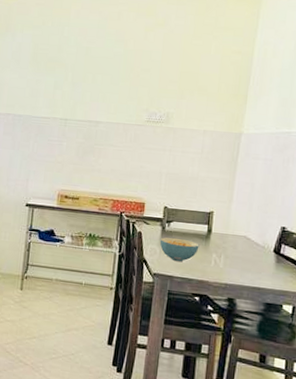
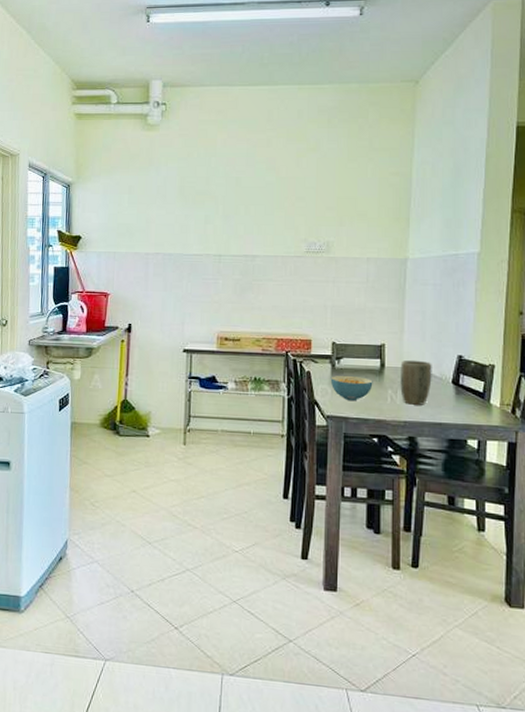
plant pot: none [224,227,256,270] -> present [400,360,432,405]

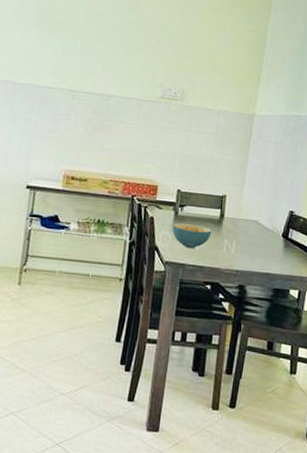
plant pot: present [400,360,432,405] -> none [236,212,267,256]

